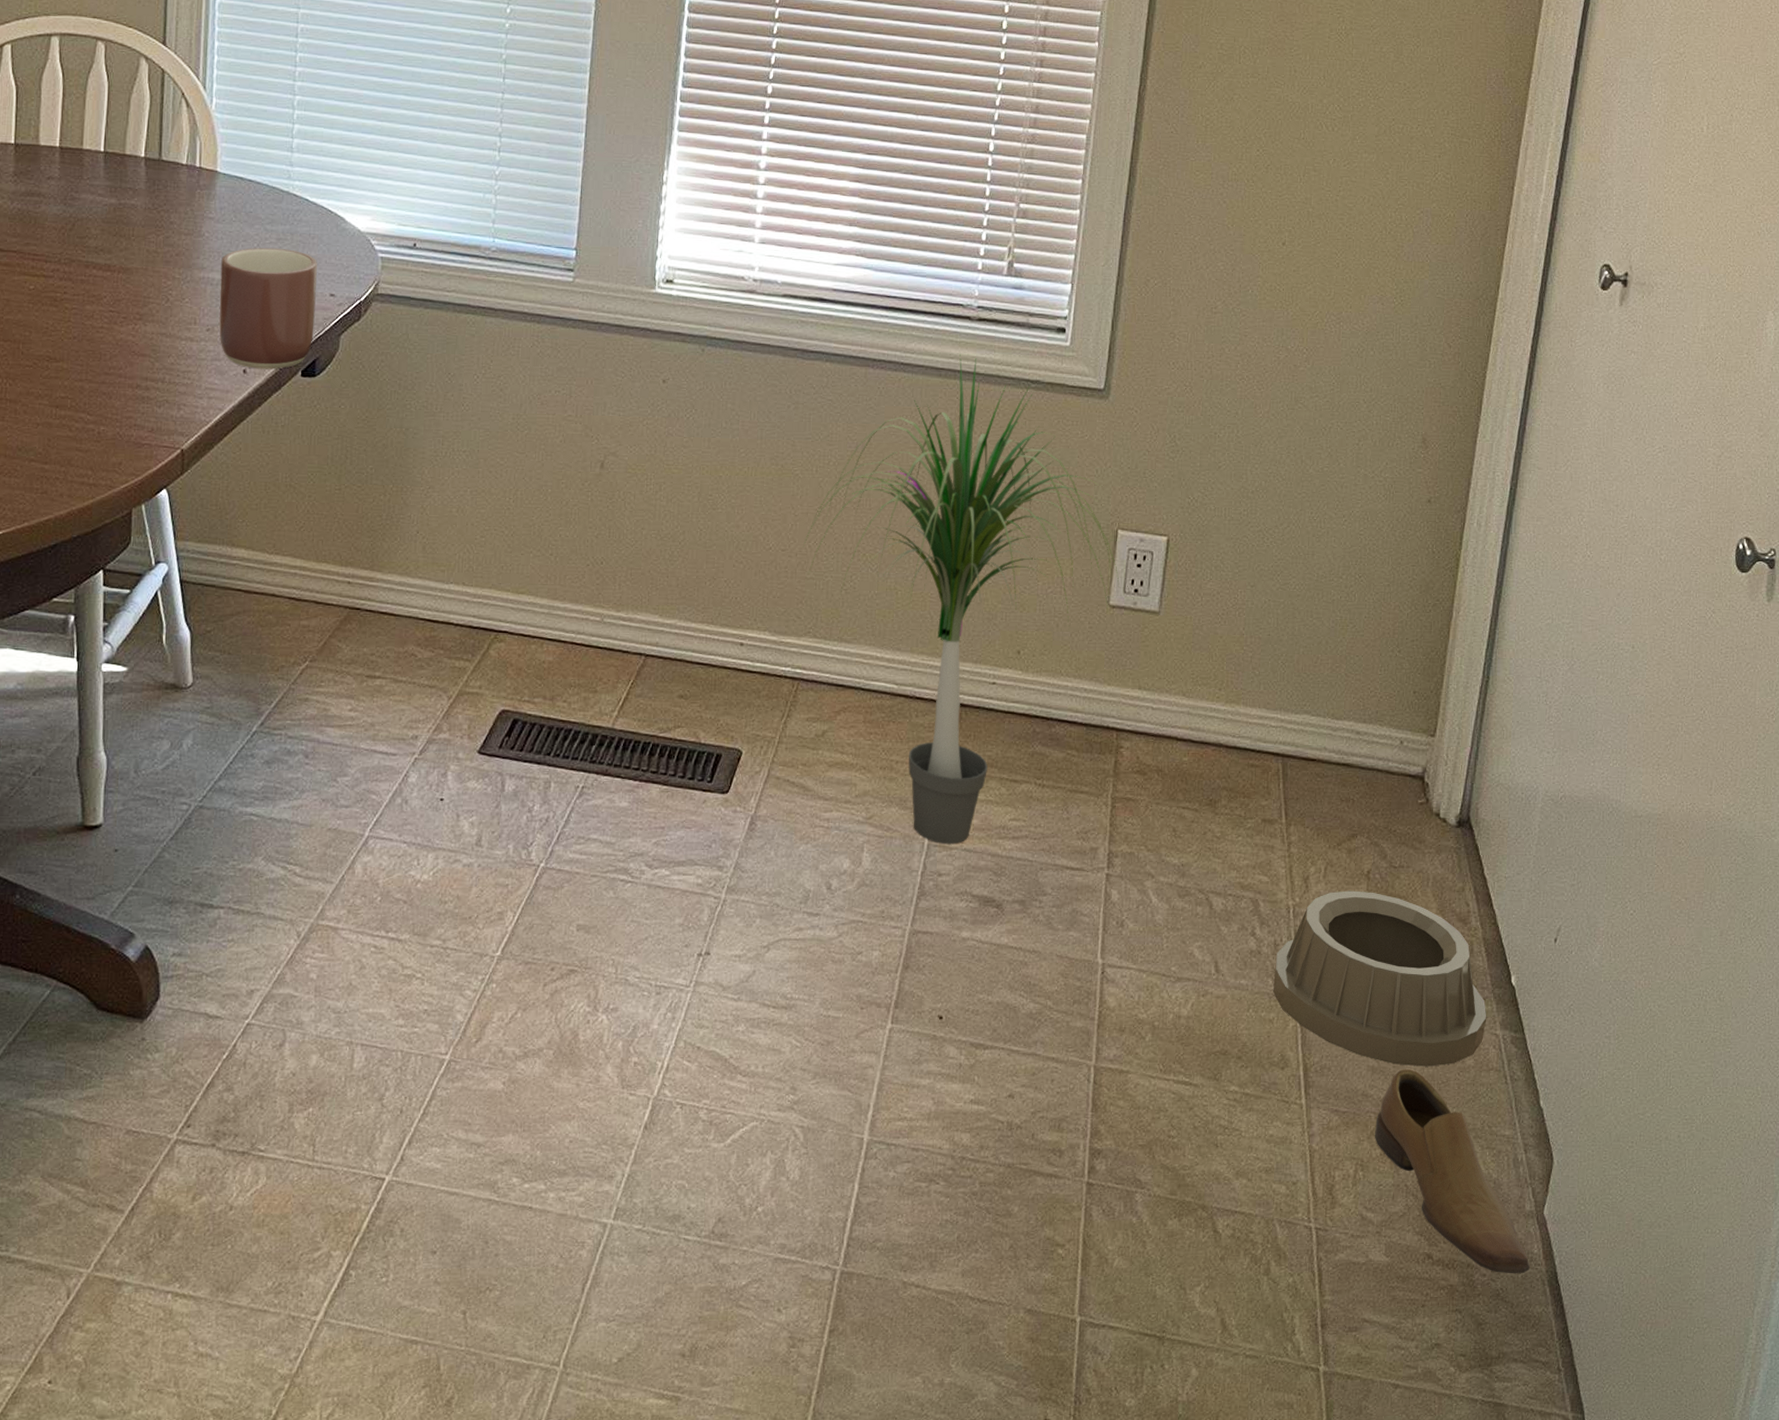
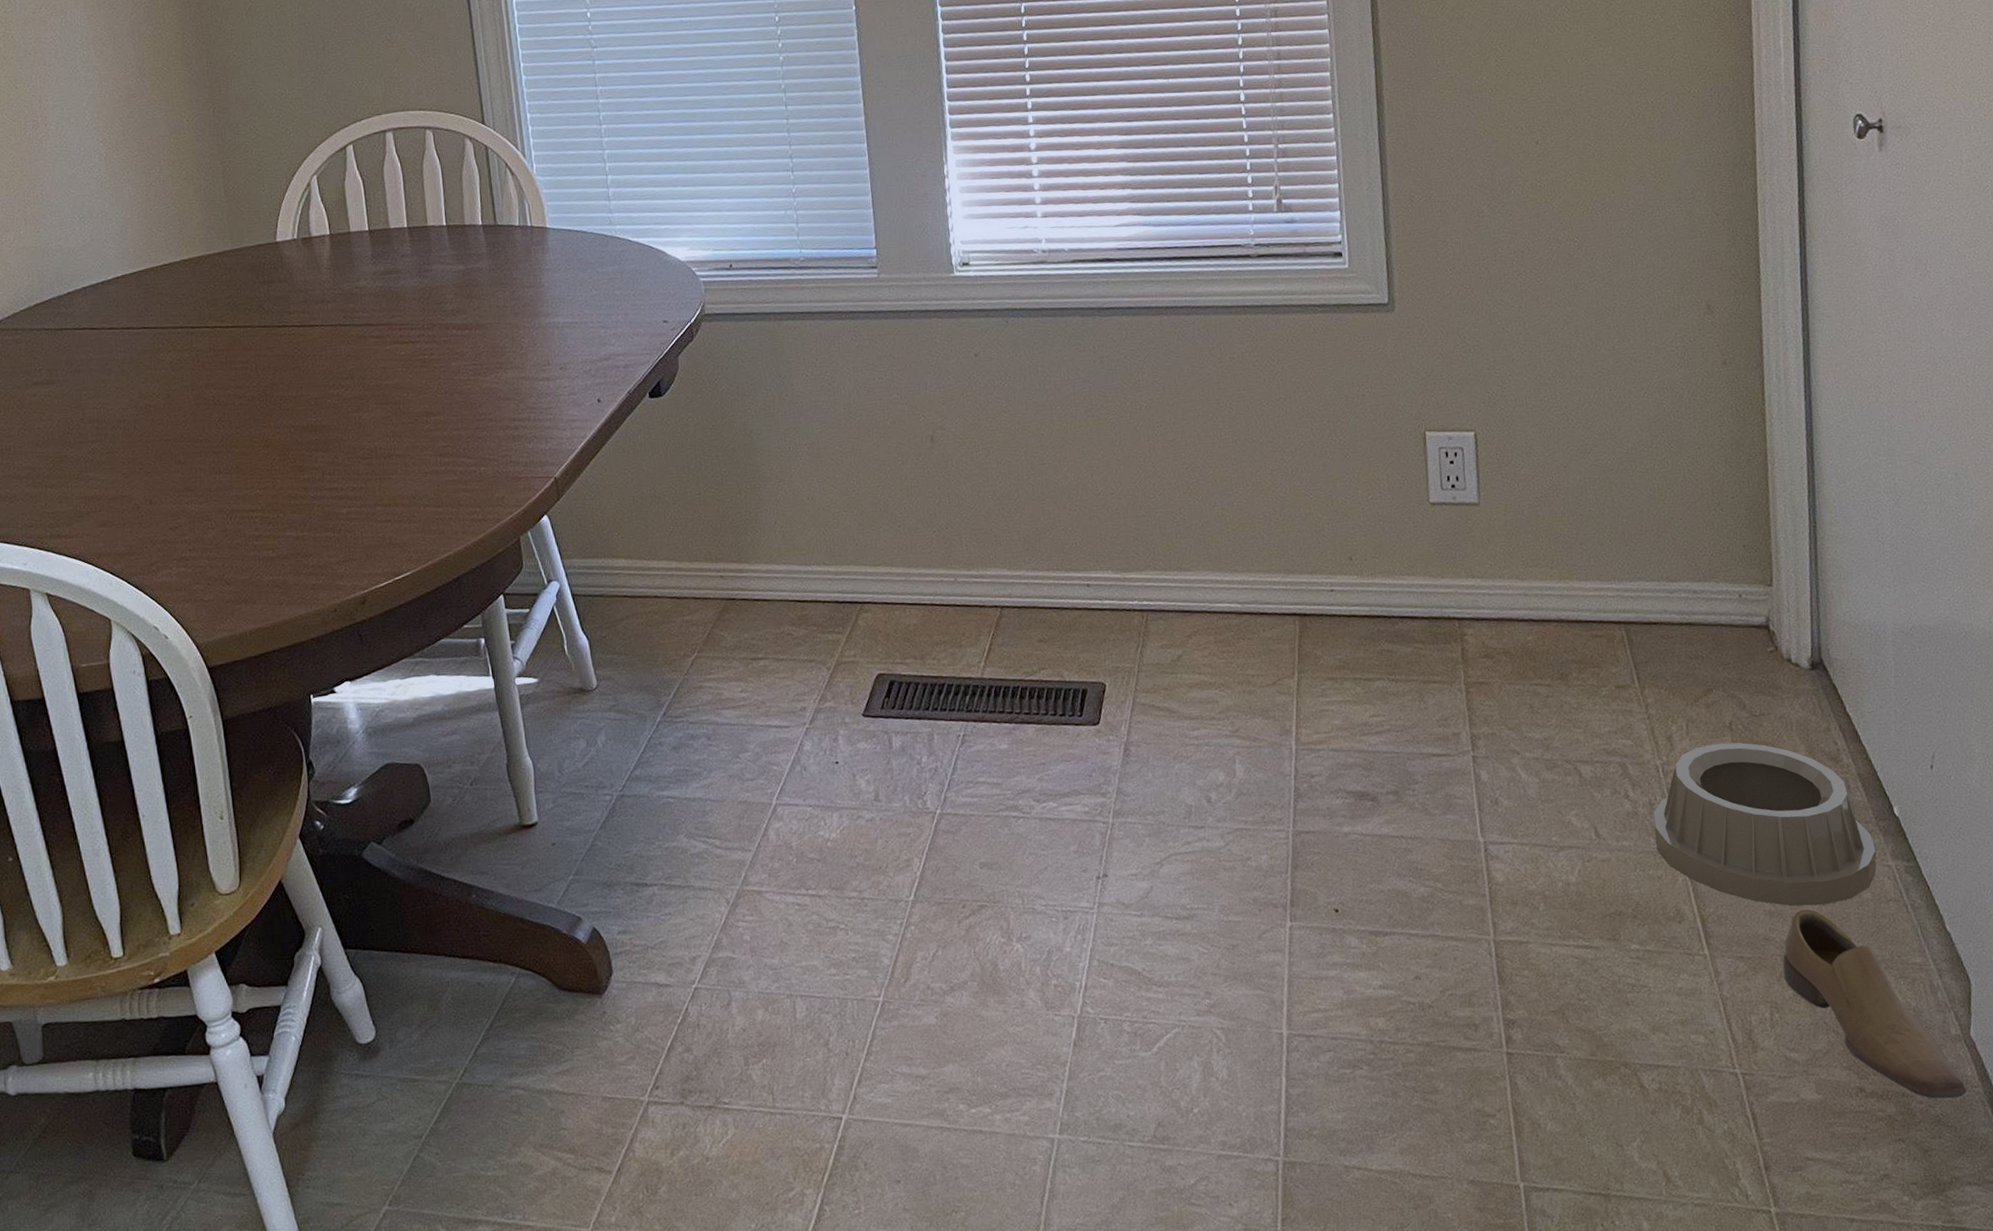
mug: present [219,247,317,370] -> none [563,286,655,397]
potted plant: present [802,354,1120,844] -> none [1129,290,1437,747]

